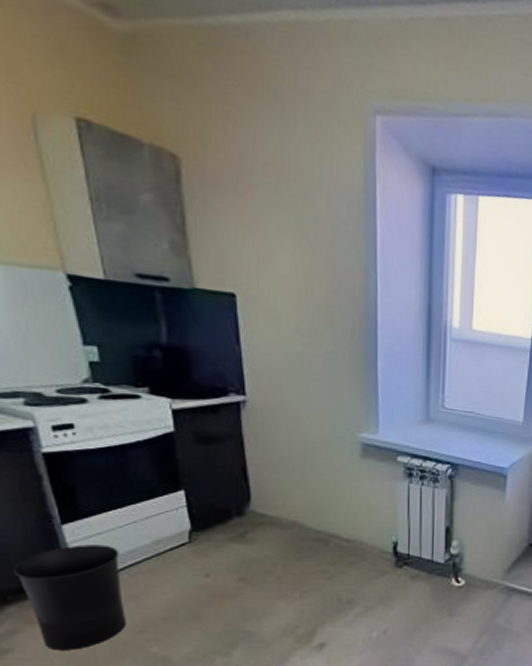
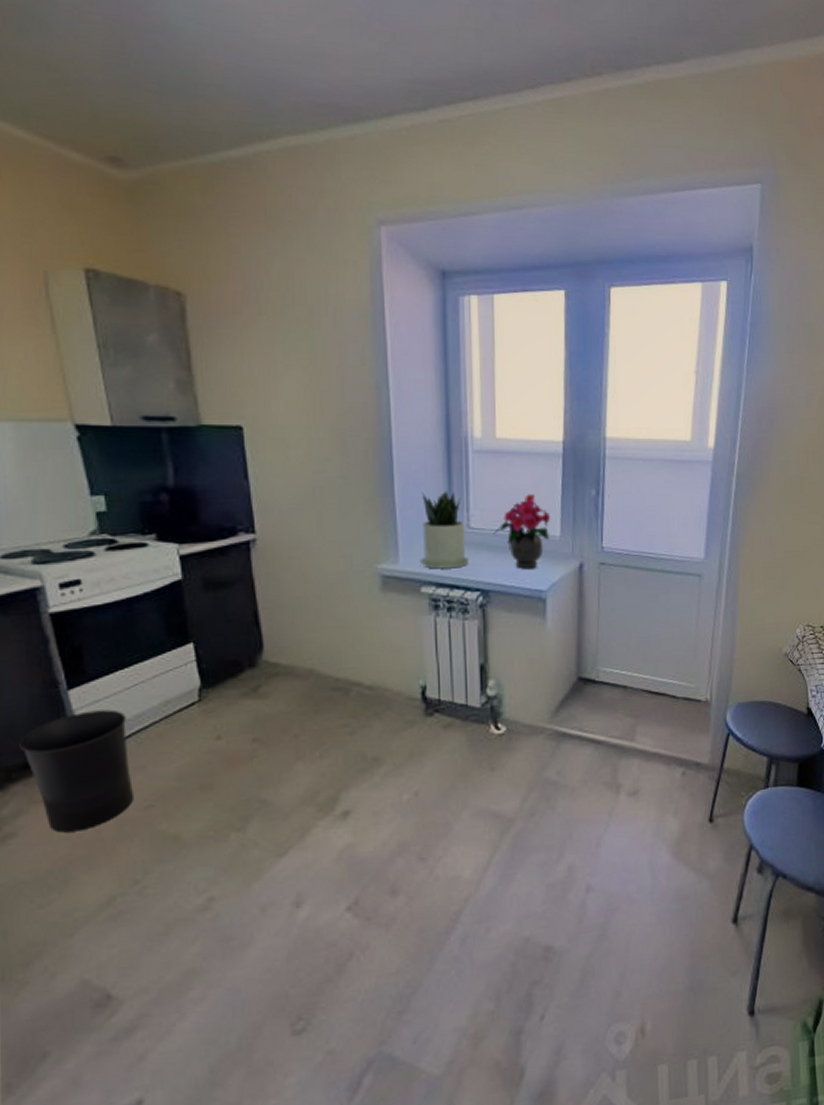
planter: none [397,372,442,443] -> present [419,491,469,569]
potted flower: none [465,383,516,449] -> present [494,494,551,569]

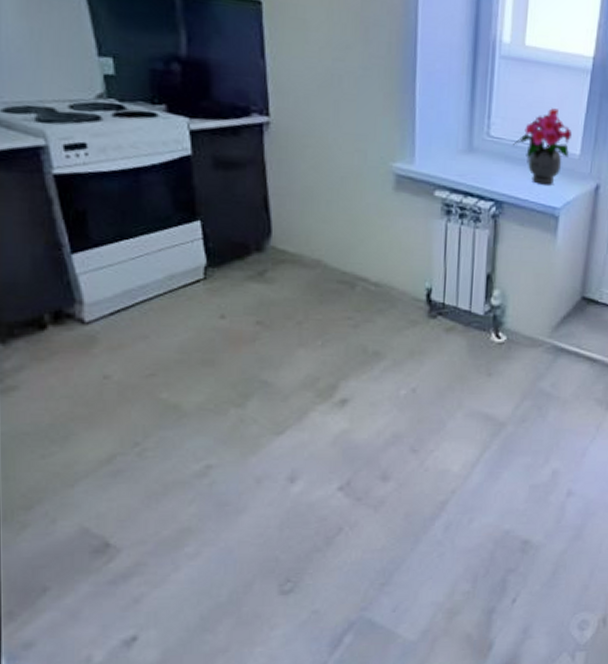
waste bin: present [19,709,135,833] -> none [21,276,137,391]
planter: present [419,491,469,569] -> none [435,94,486,176]

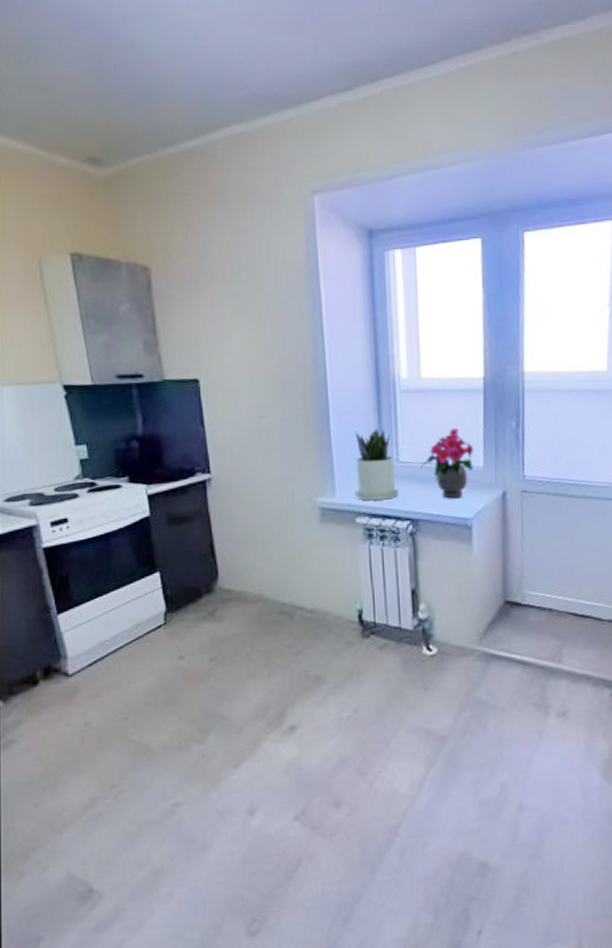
planter: none [435,94,486,176] -> present [354,428,399,501]

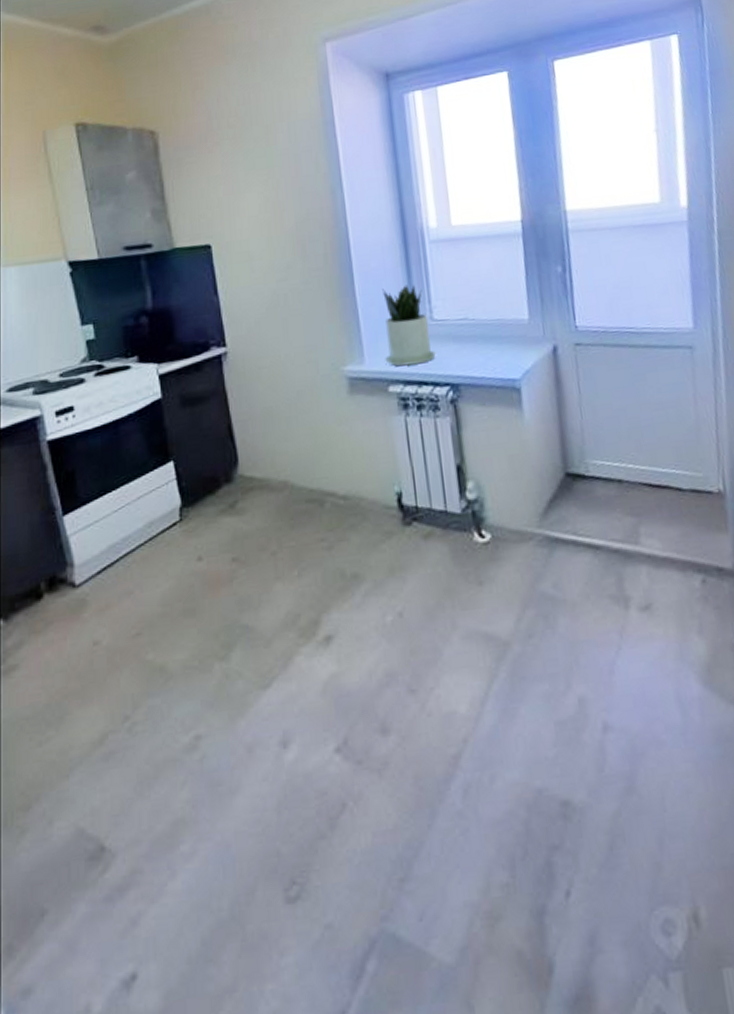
potted flower: present [421,428,474,499] -> none [458,278,517,358]

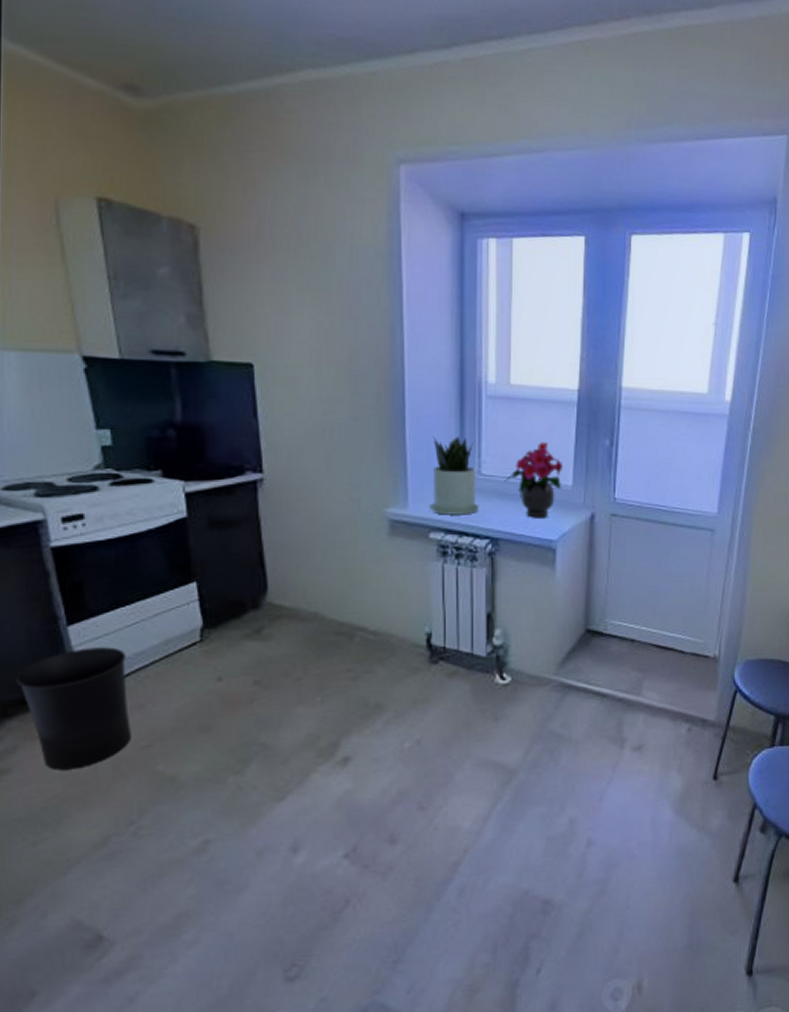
waste bin: none [21,533,123,664] -> present [16,647,132,770]
potted flower: none [458,278,517,358] -> present [505,442,564,518]

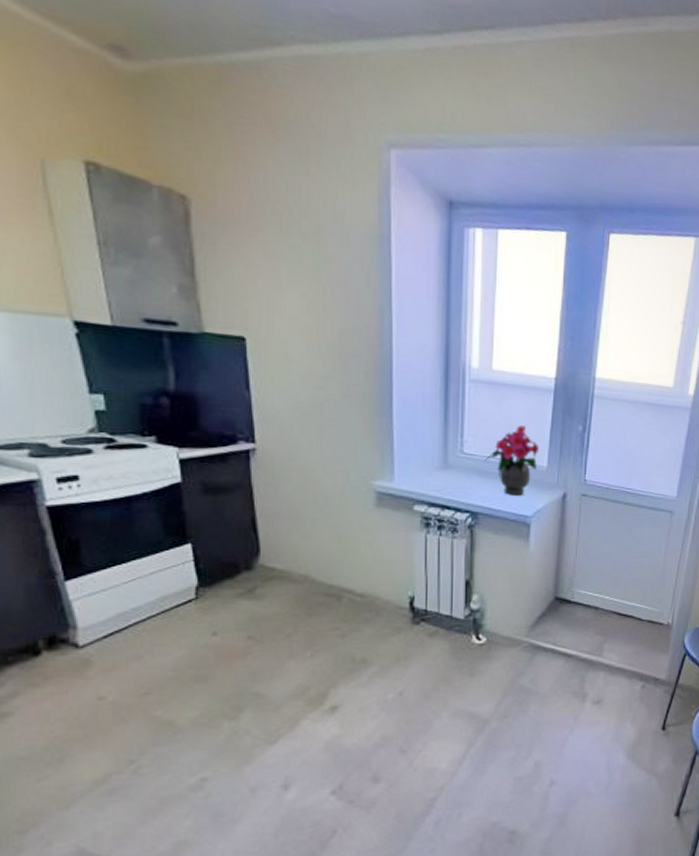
waste bin: present [16,647,132,770] -> none [15,602,131,714]
planter: present [429,436,479,515] -> none [414,416,461,490]

